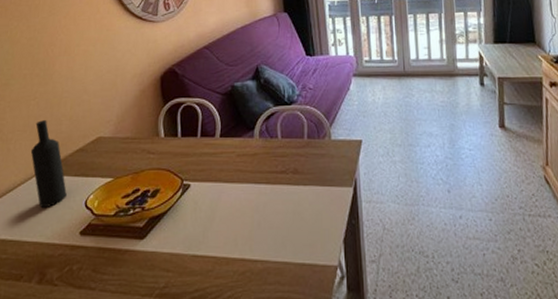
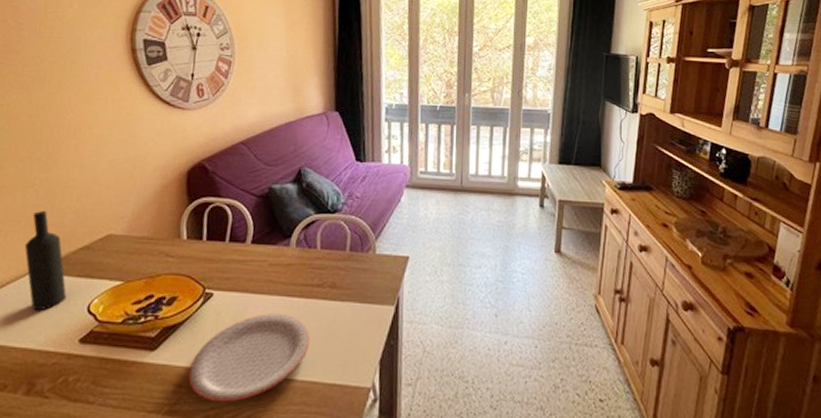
plate: none [174,200,279,285] -> present [188,313,310,403]

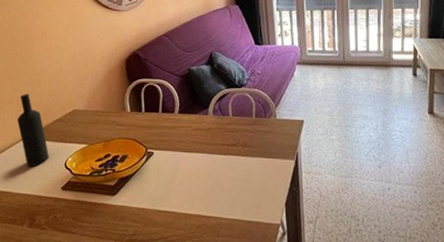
plate: present [188,313,310,403] -> none [141,167,230,234]

